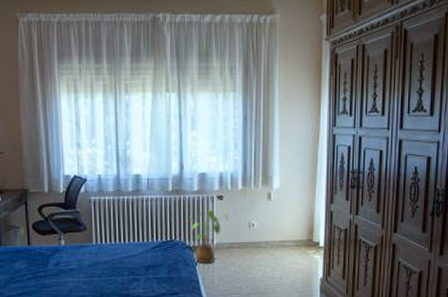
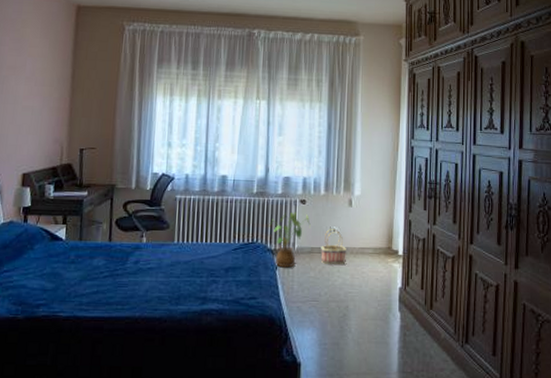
basket: none [240,224,266,258] -> present [320,229,346,264]

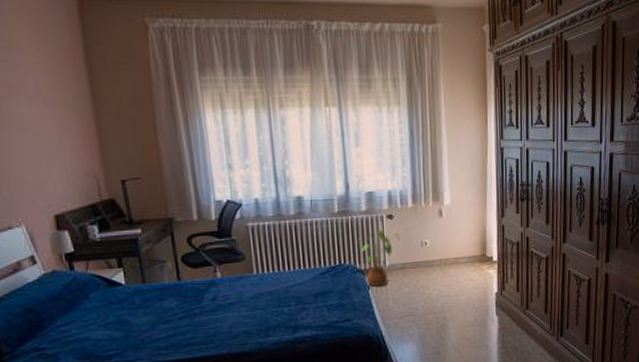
basket: present [320,229,346,264] -> none [413,242,440,278]

